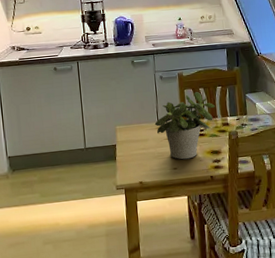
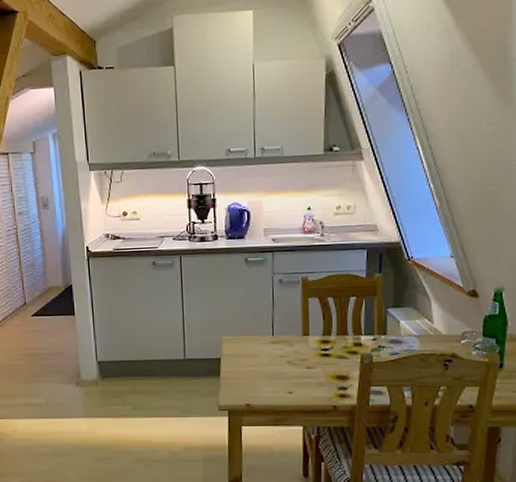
potted plant: present [154,91,215,160] -> none [268,301,346,383]

